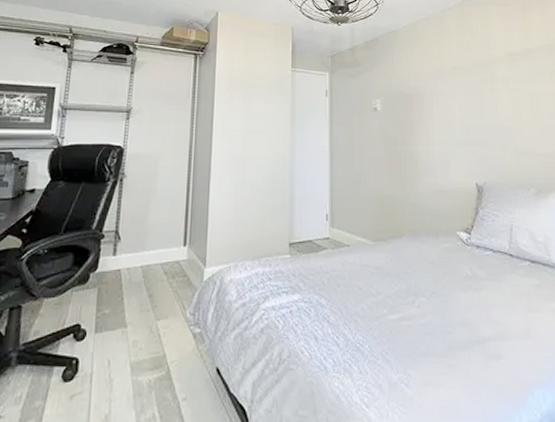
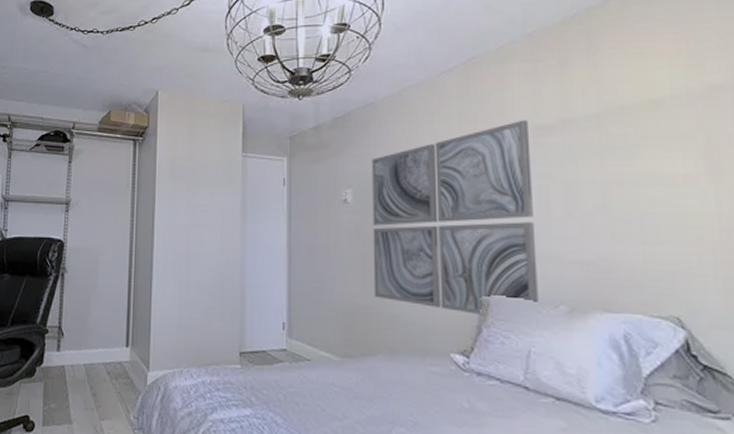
wall art: none [395,48,516,200] -> present [372,120,539,316]

